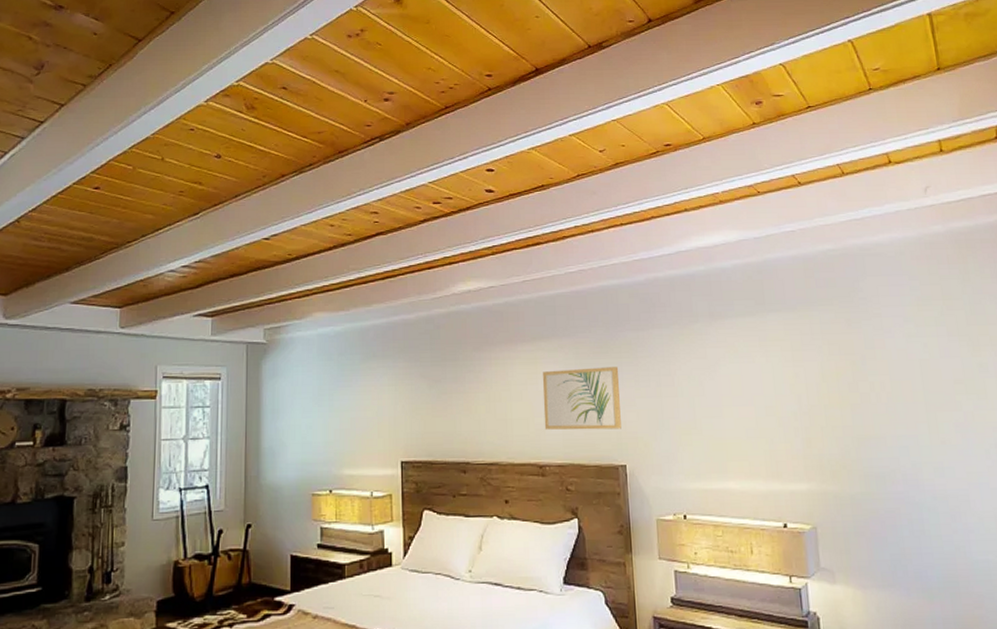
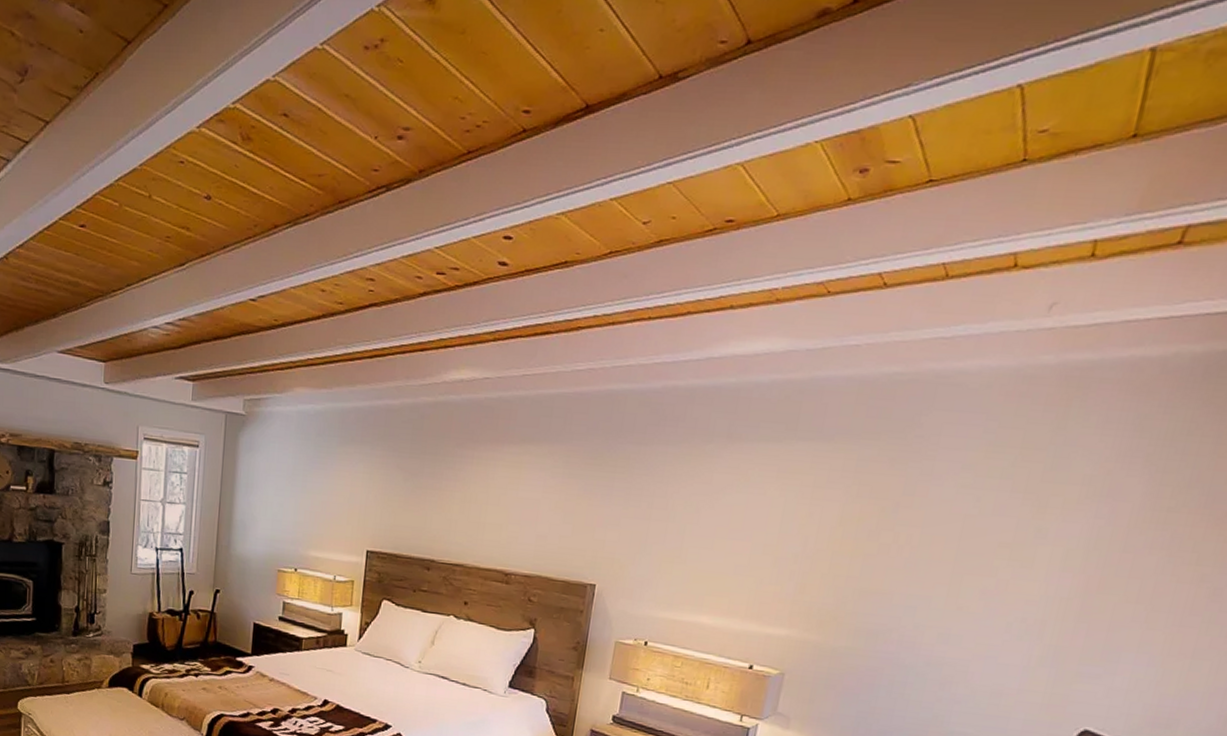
wall art: present [542,367,621,430] -> none [517,477,610,548]

